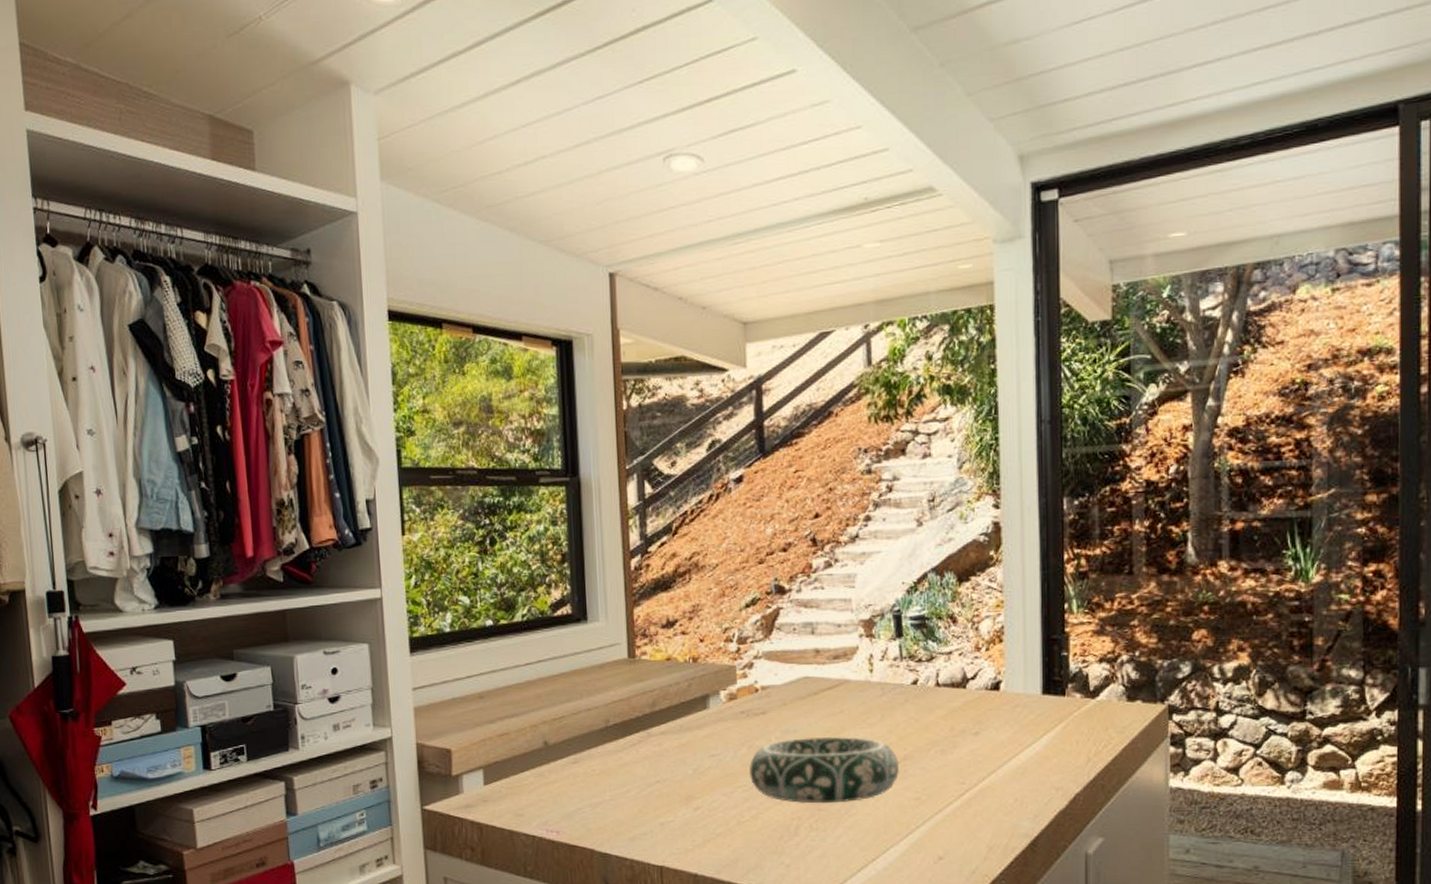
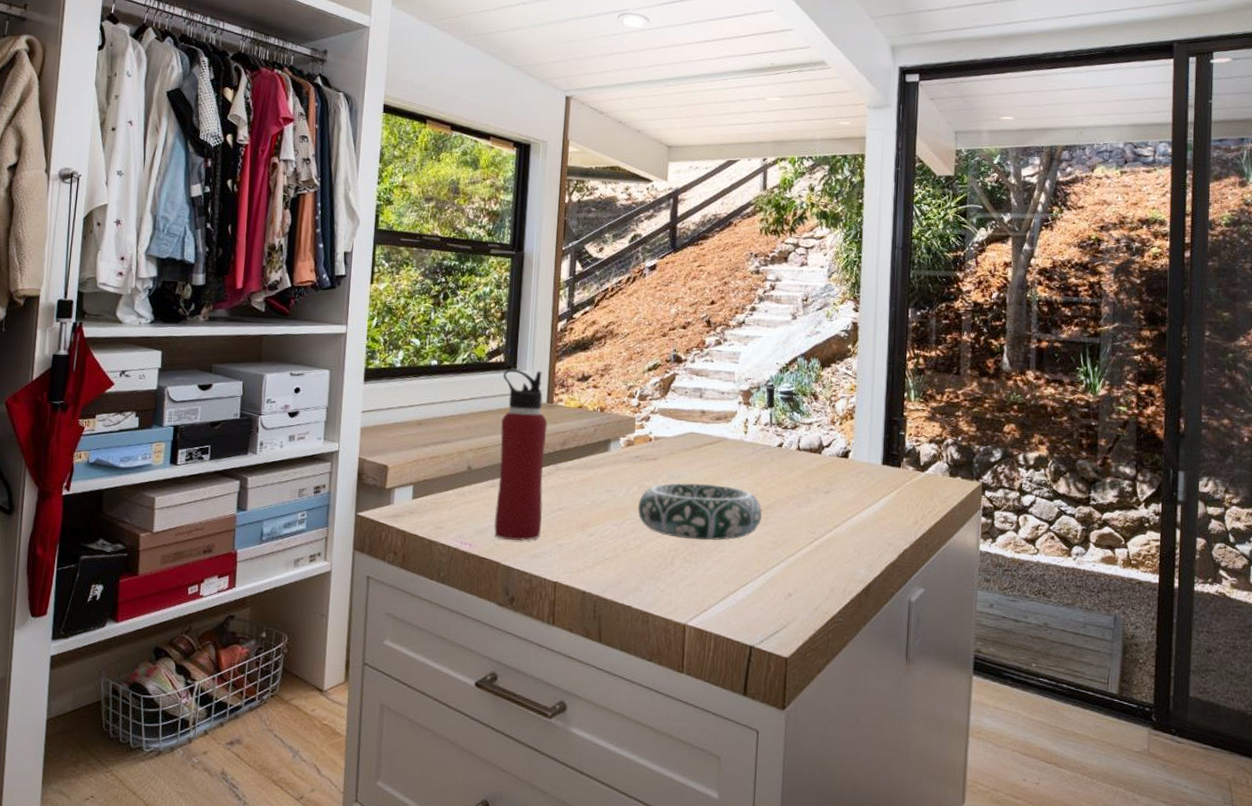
water bottle: none [572,619,638,822] -> present [493,368,548,541]

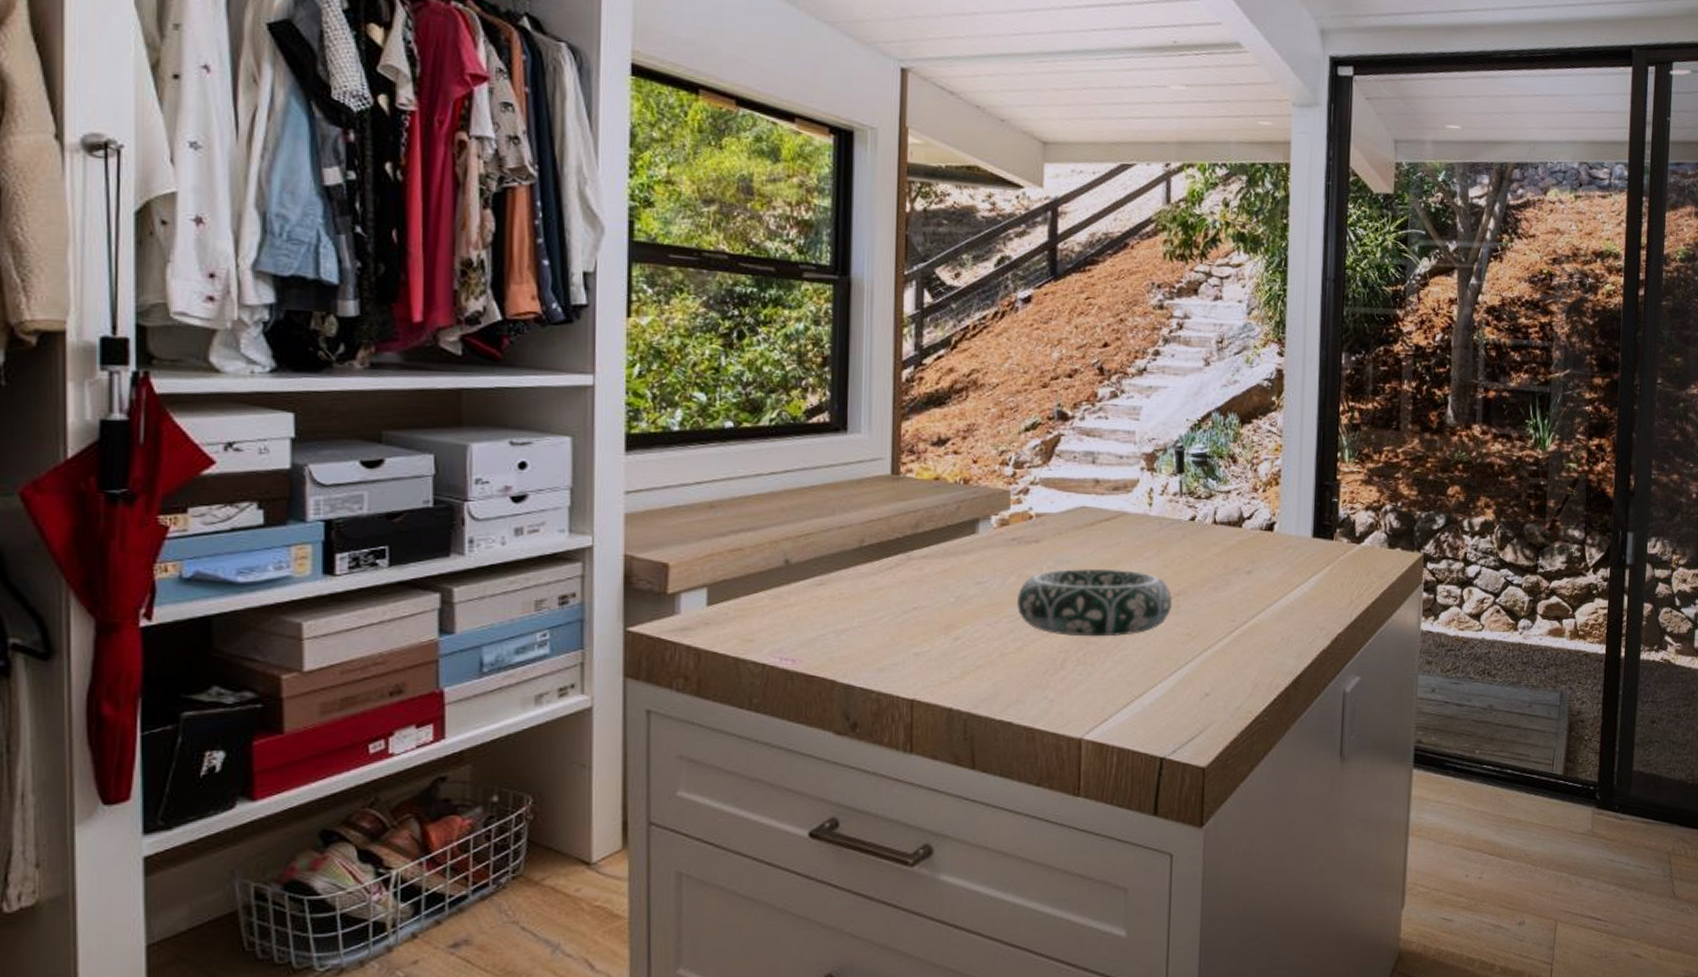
water bottle: present [493,368,548,541] -> none [824,431,893,651]

